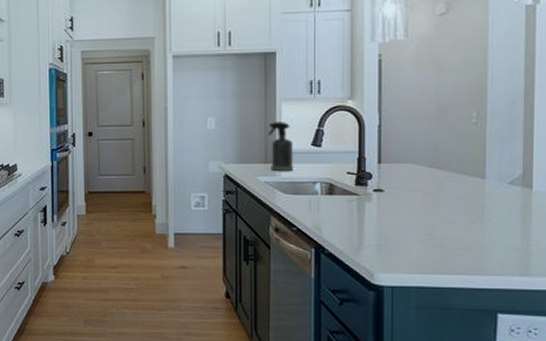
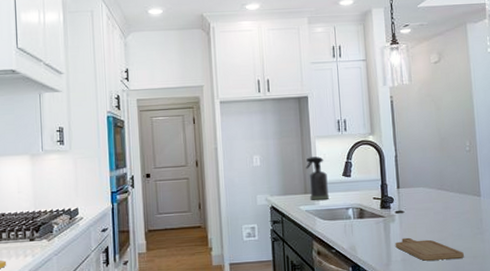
chopping board: none [369,220,456,249] -> present [395,237,464,261]

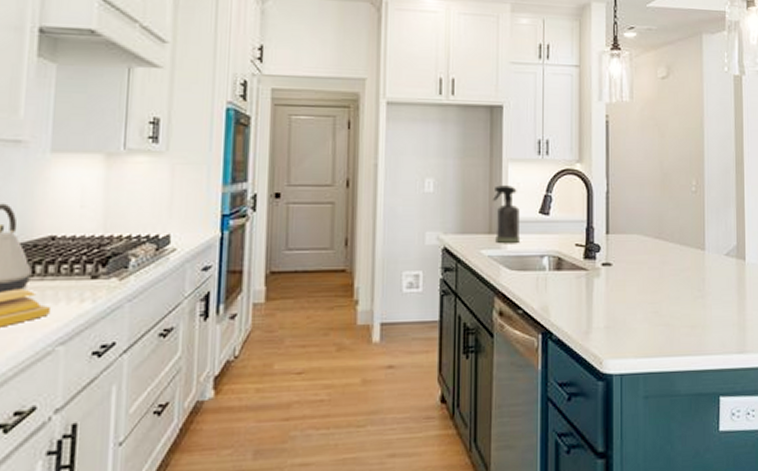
chopping board: present [395,237,464,261] -> none [598,298,680,329]

